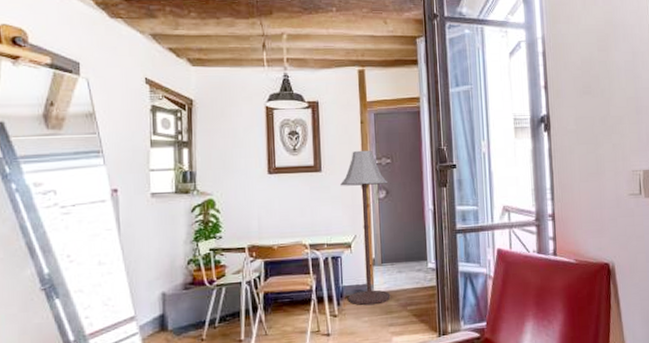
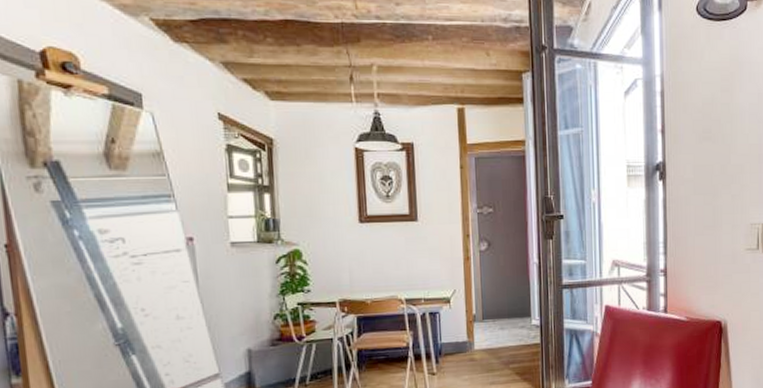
floor lamp: present [340,150,391,305] -> none [438,198,492,363]

